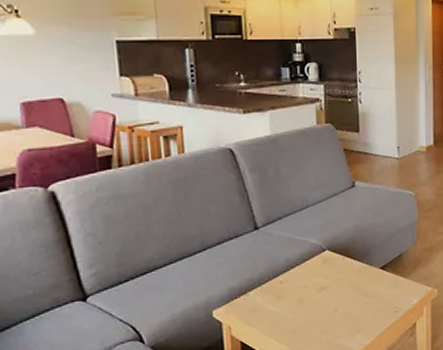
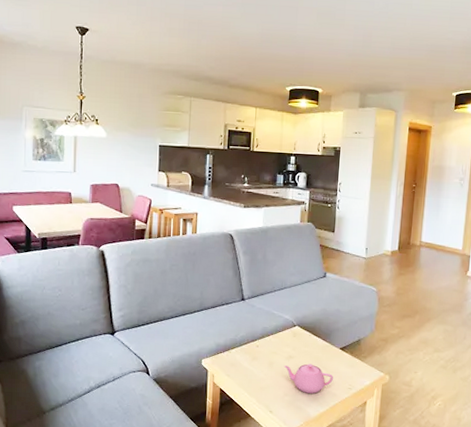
teapot: none [316,291,376,327] -> present [283,364,333,394]

